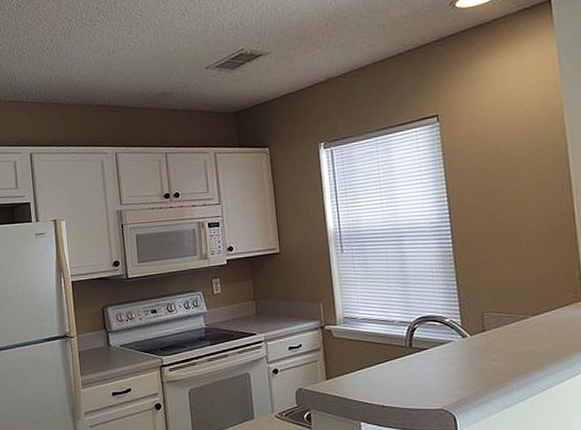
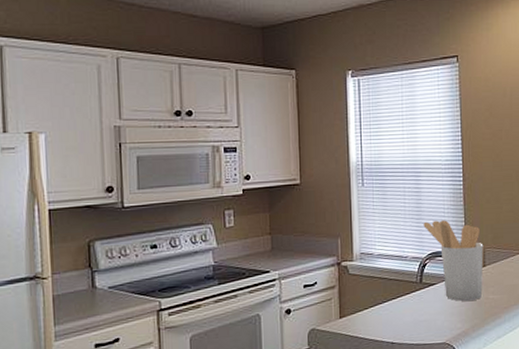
utensil holder: none [409,284,484,367] -> present [423,220,484,301]

